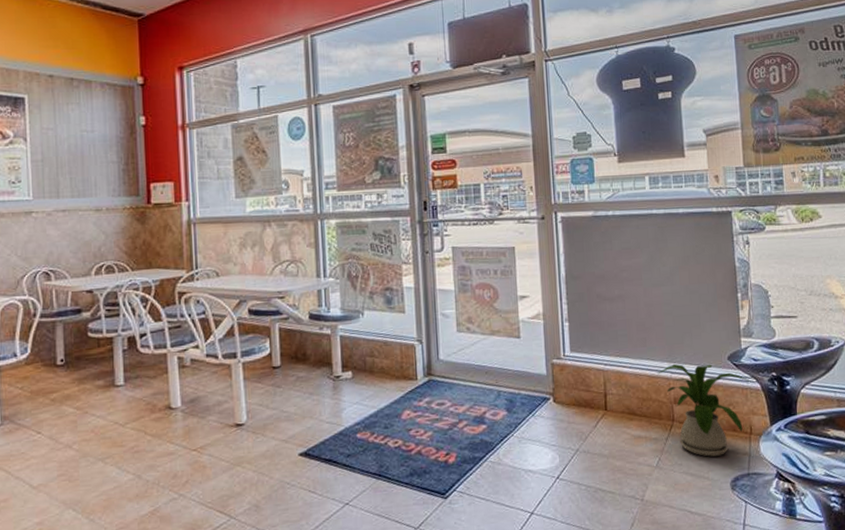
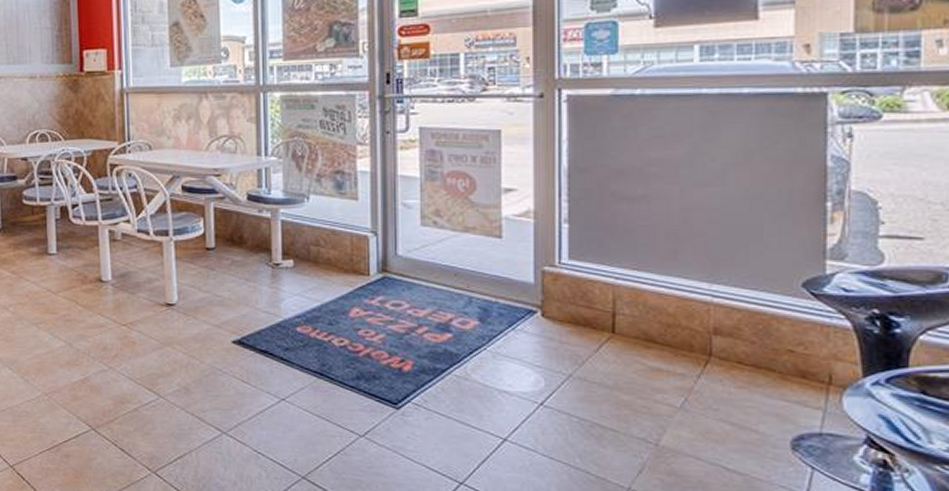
house plant: present [657,363,751,457] -> none [690,285,837,406]

